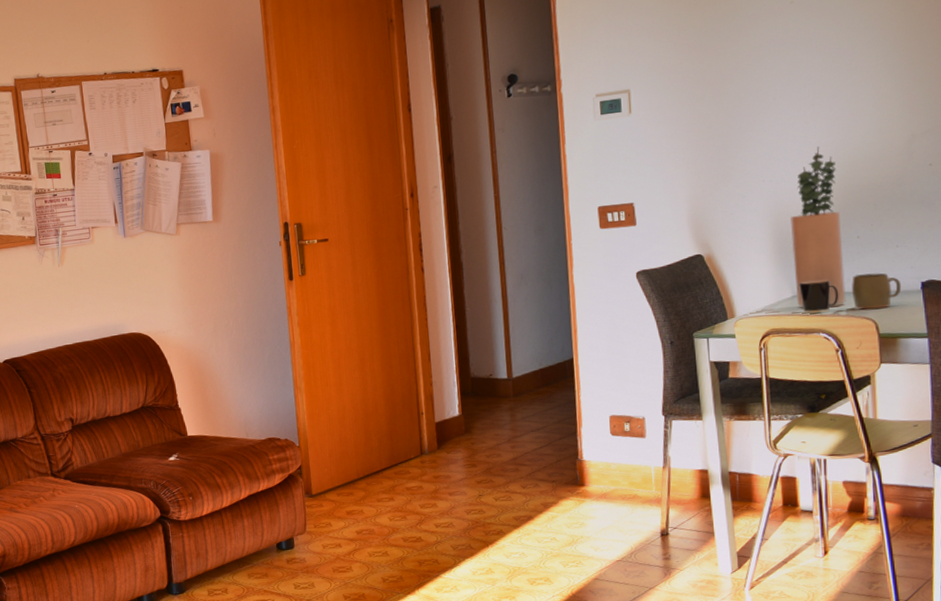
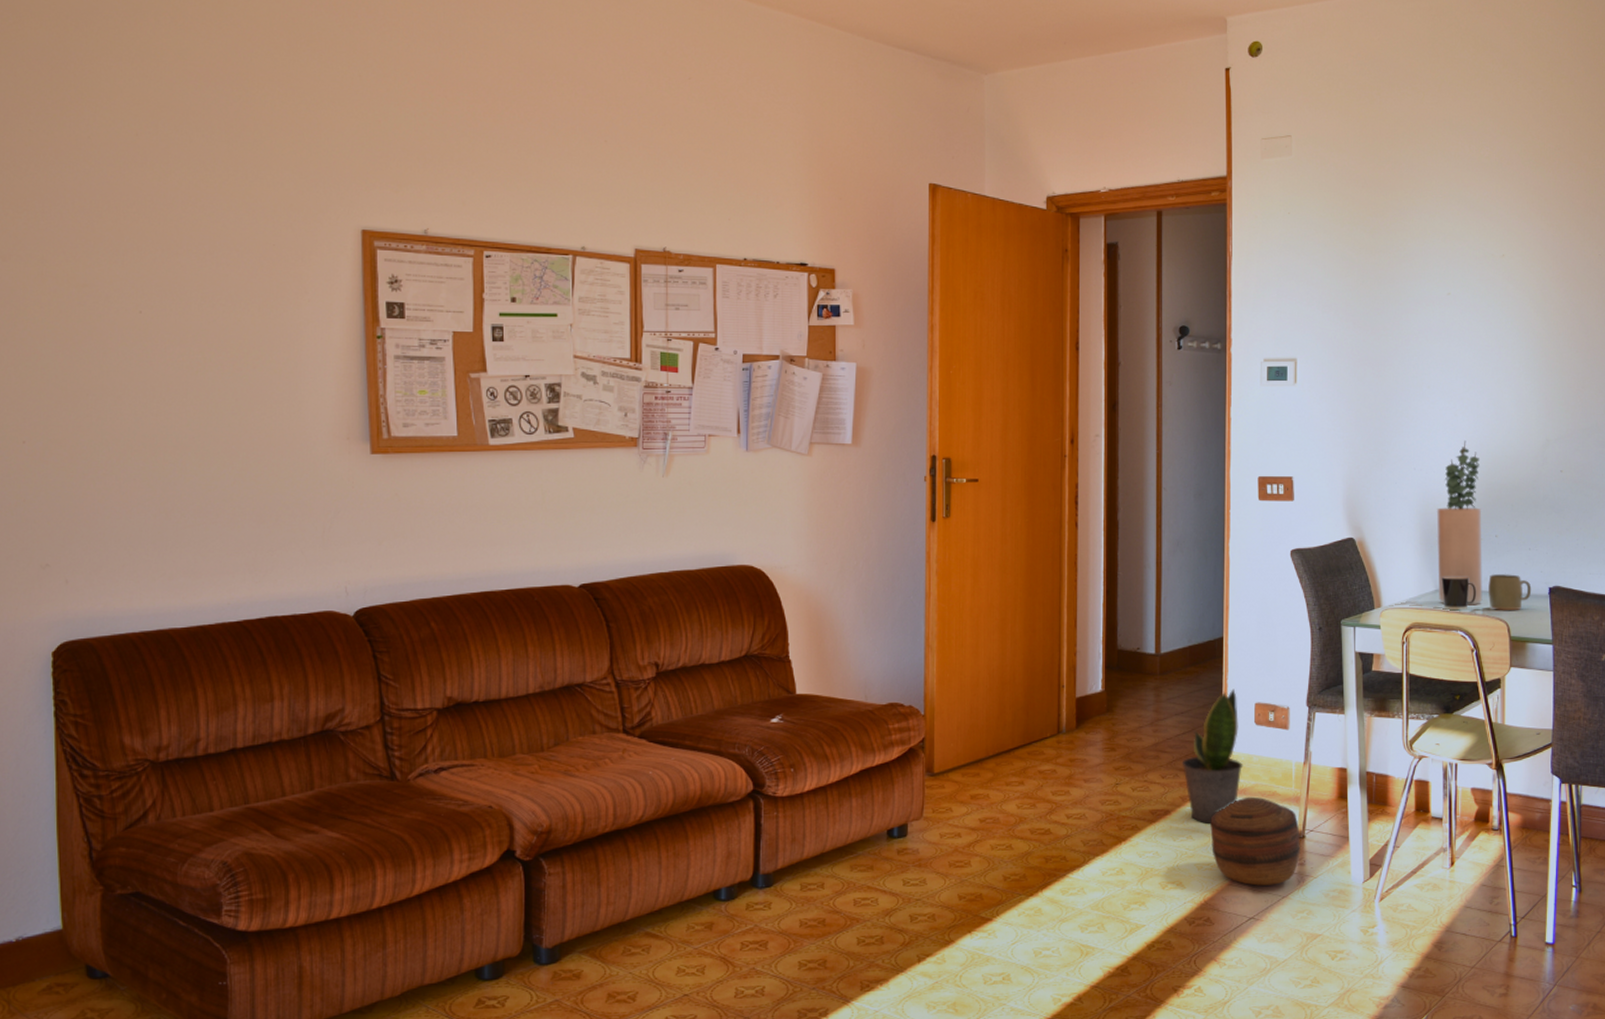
potted plant: none [541,404,602,526] -> present [1181,688,1243,823]
basket: none [573,500,665,579] -> present [1210,796,1300,886]

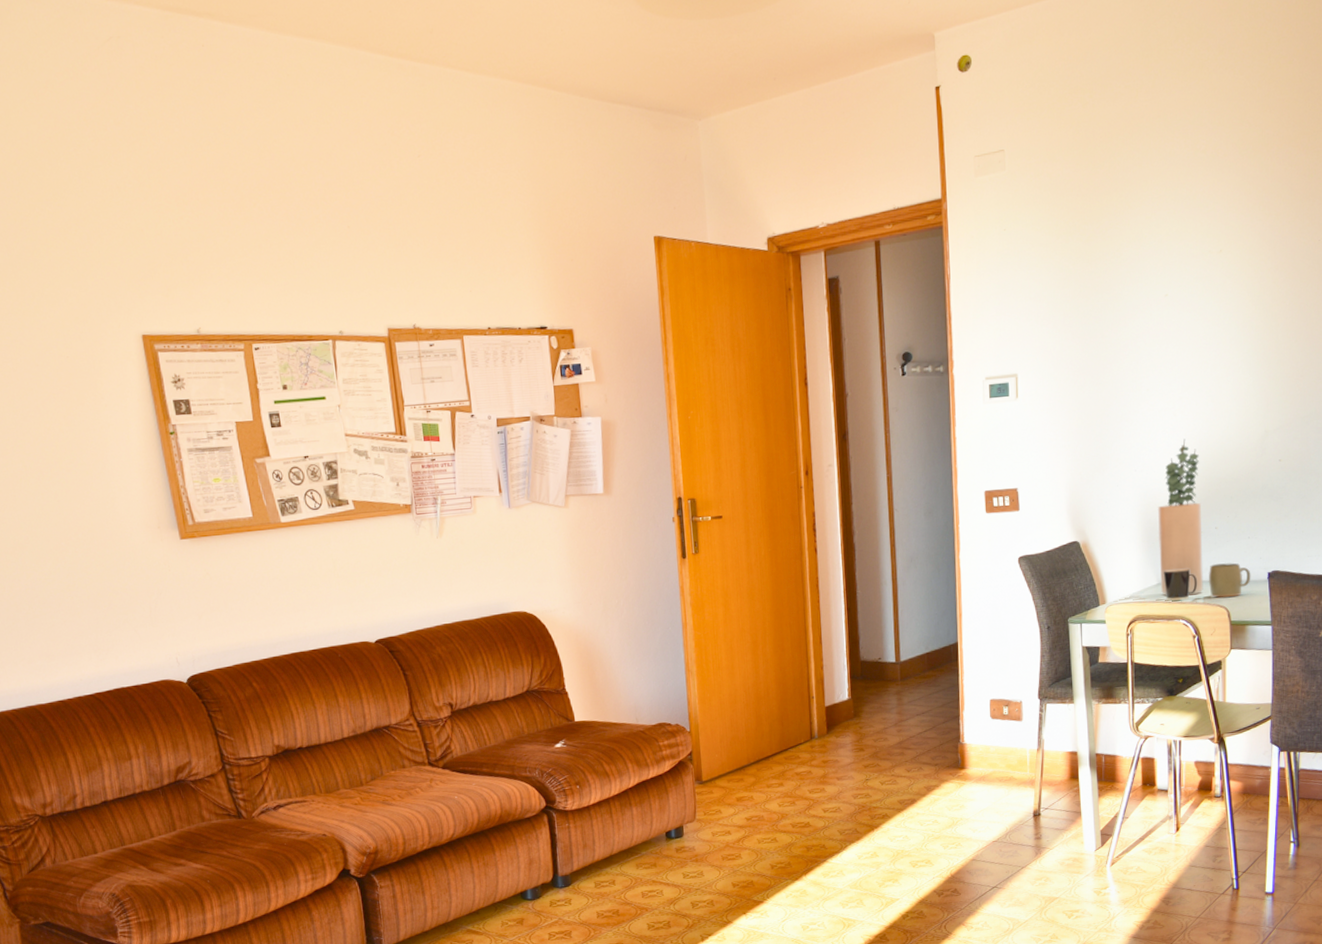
potted plant: present [1181,688,1243,823] -> none [925,688,982,809]
basket: present [1210,796,1300,886] -> none [953,782,1037,860]

